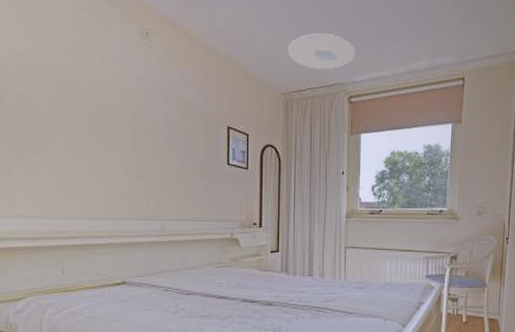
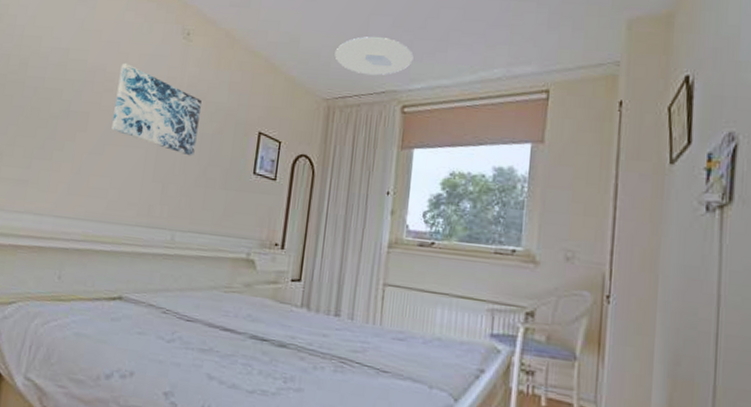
wall art: none [84,65,171,153] -> present [111,63,202,157]

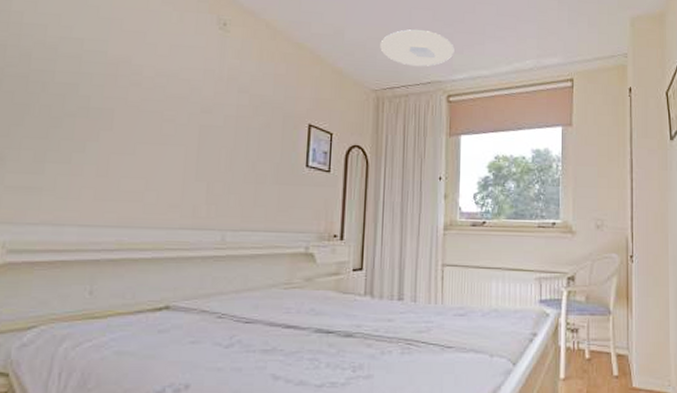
wall art: present [111,63,202,157] -> none [142,54,245,152]

